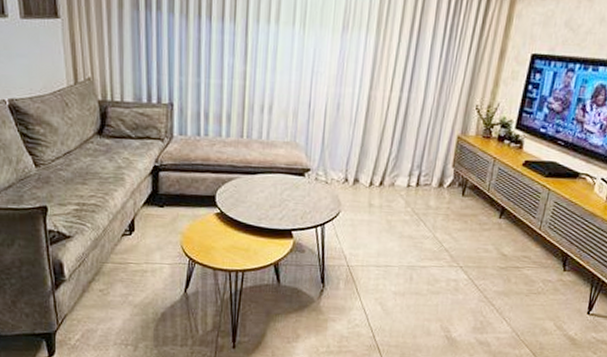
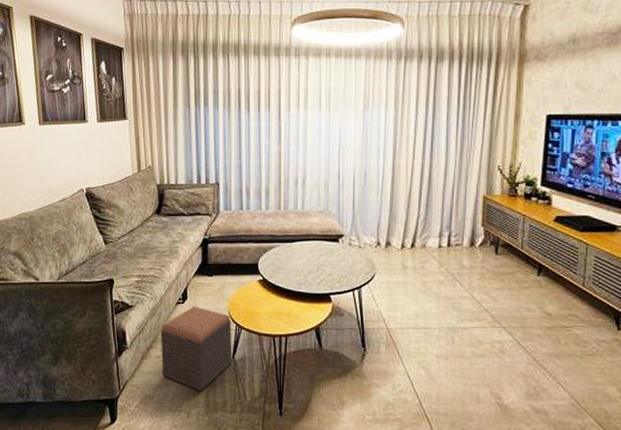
footstool: none [103,238,185,325] -> present [160,306,233,391]

